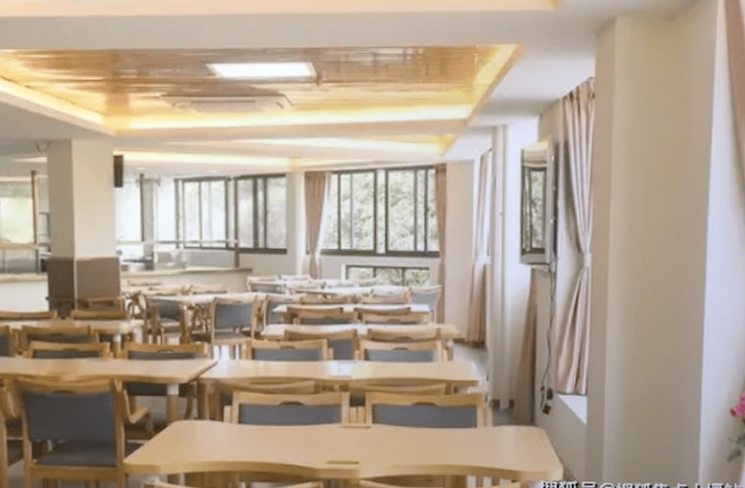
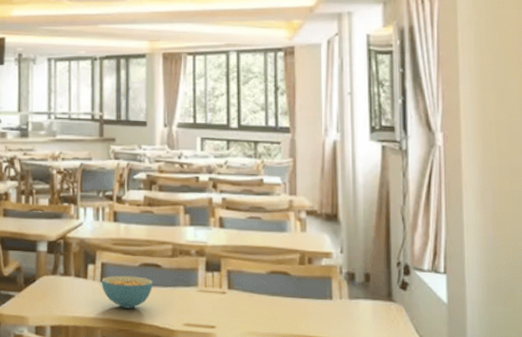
cereal bowl: none [238,416,295,450] -> present [101,275,154,309]

